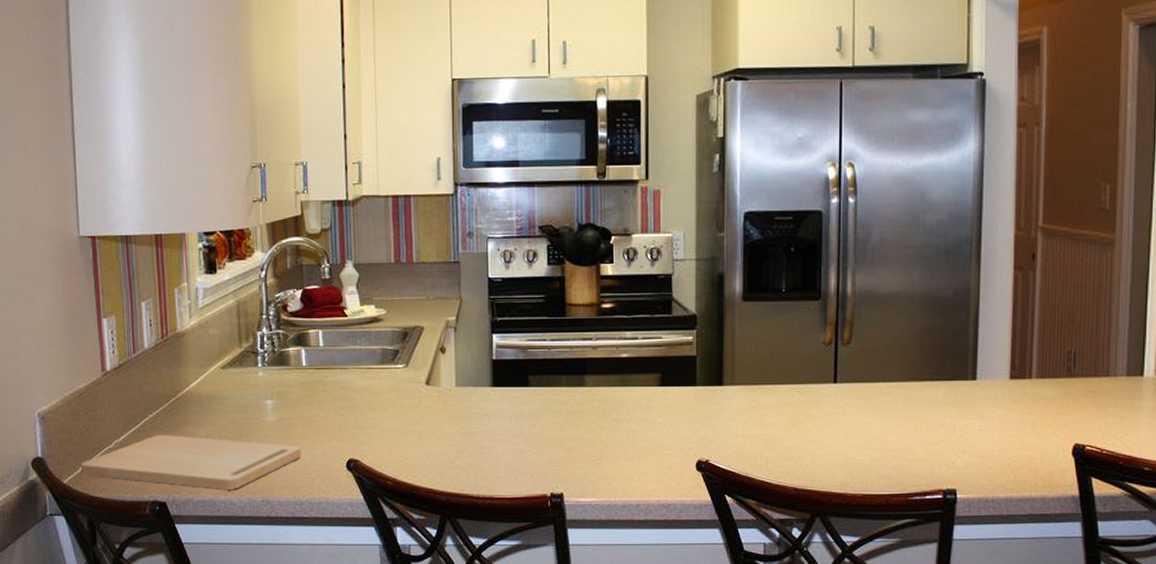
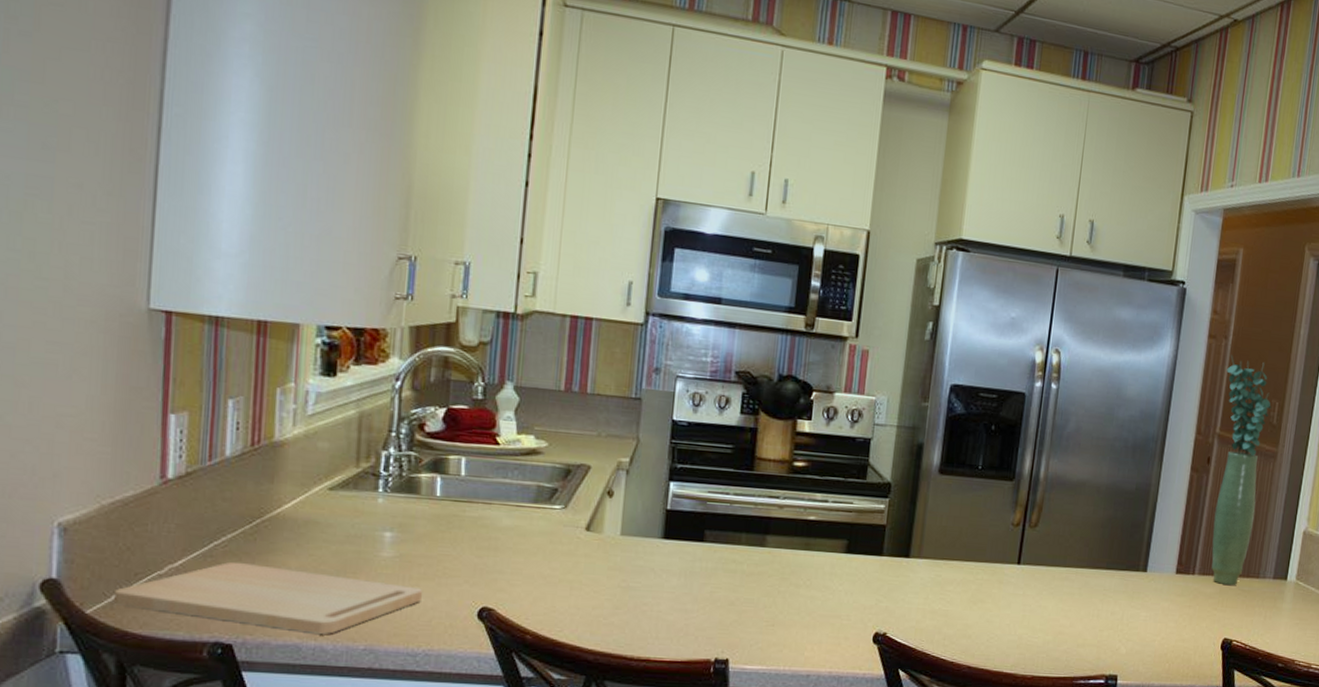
vase: none [1043,141,1101,386] -> present [1211,355,1271,585]

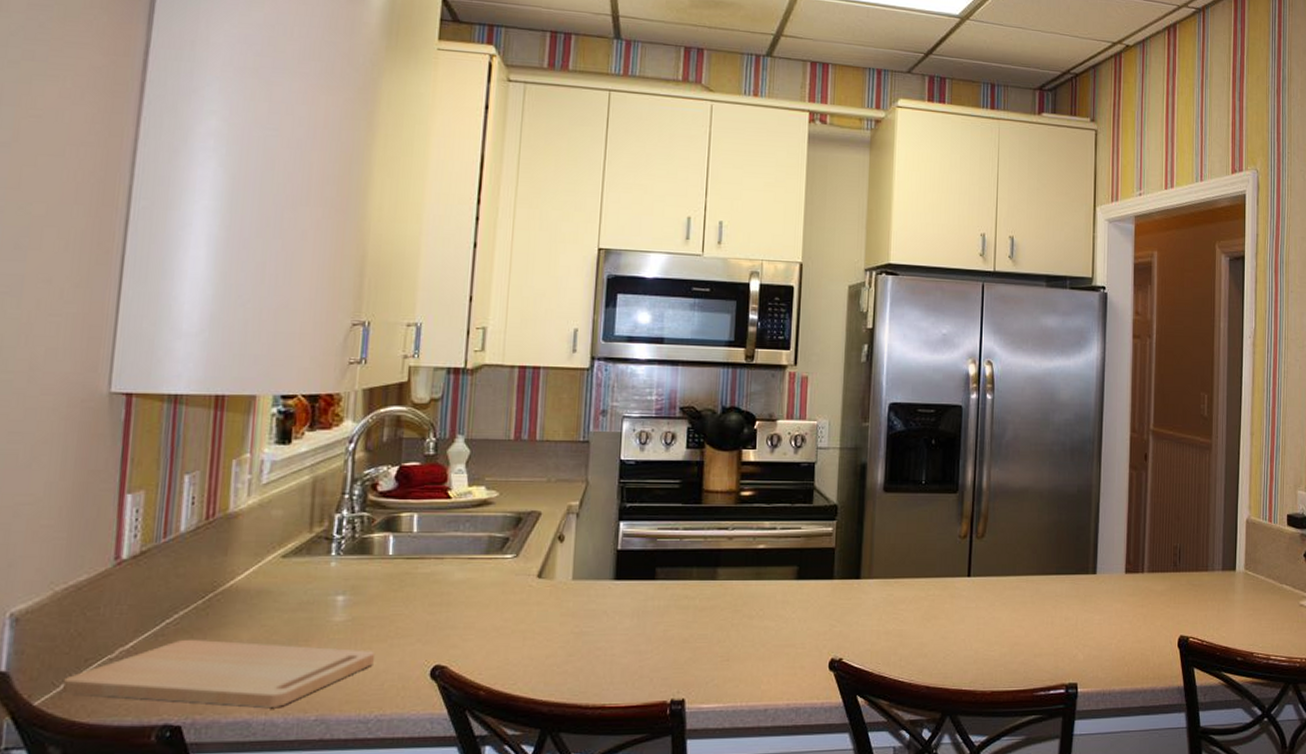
vase: present [1211,355,1271,585] -> none [1154,353,1201,580]

